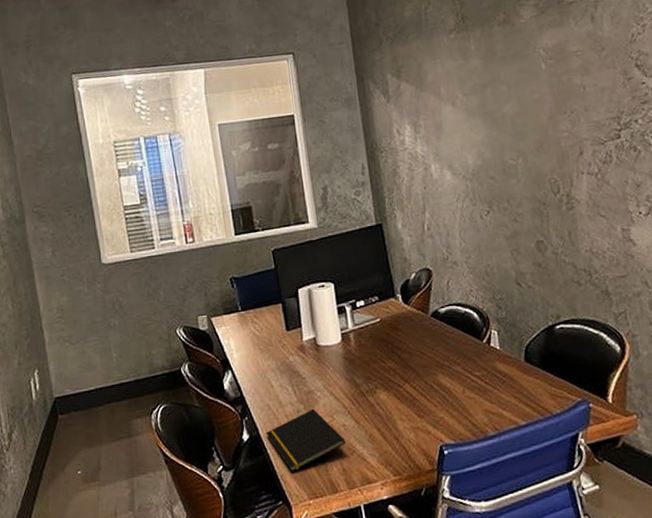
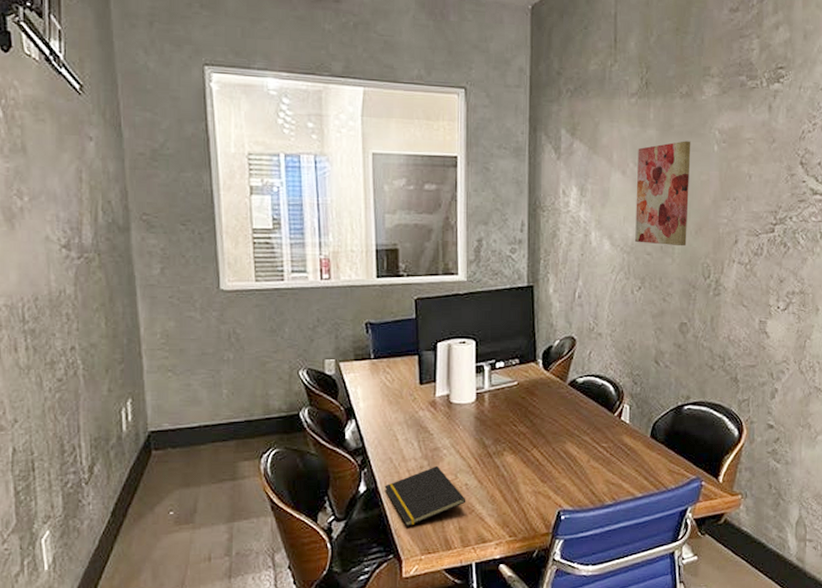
wall art: none [464,64,530,169] -> present [635,141,691,247]

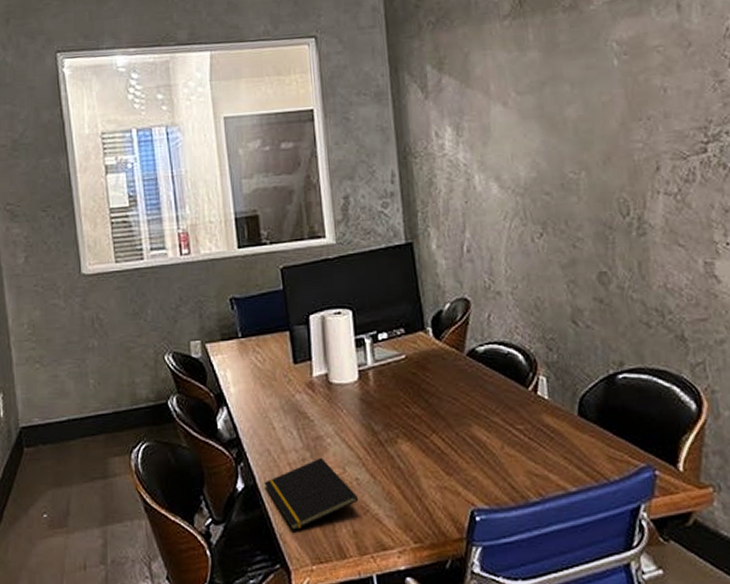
wall art: present [635,141,691,247] -> none [519,58,594,182]

